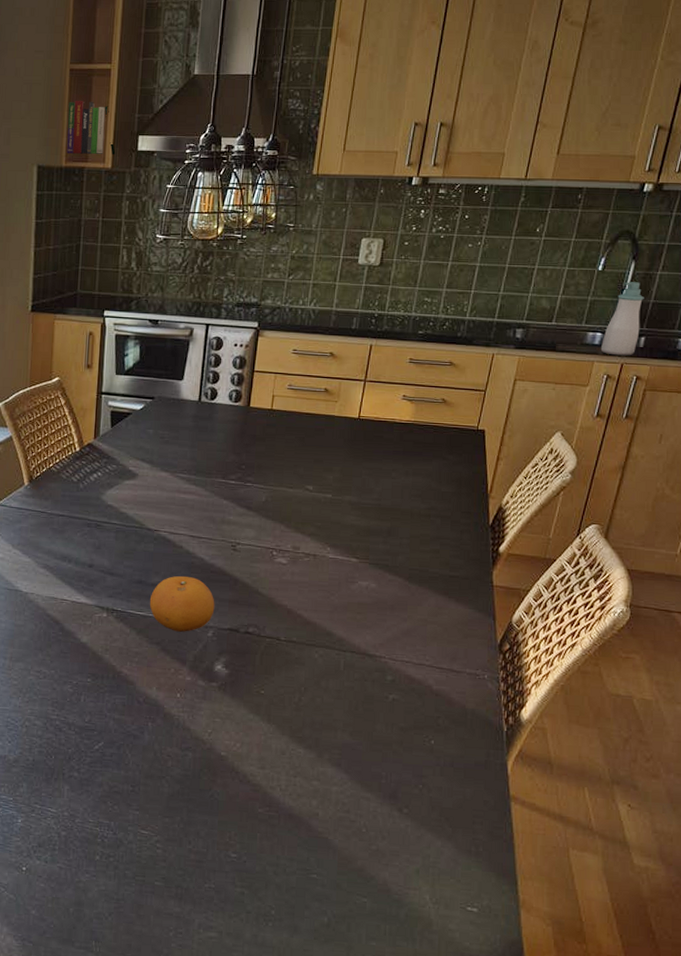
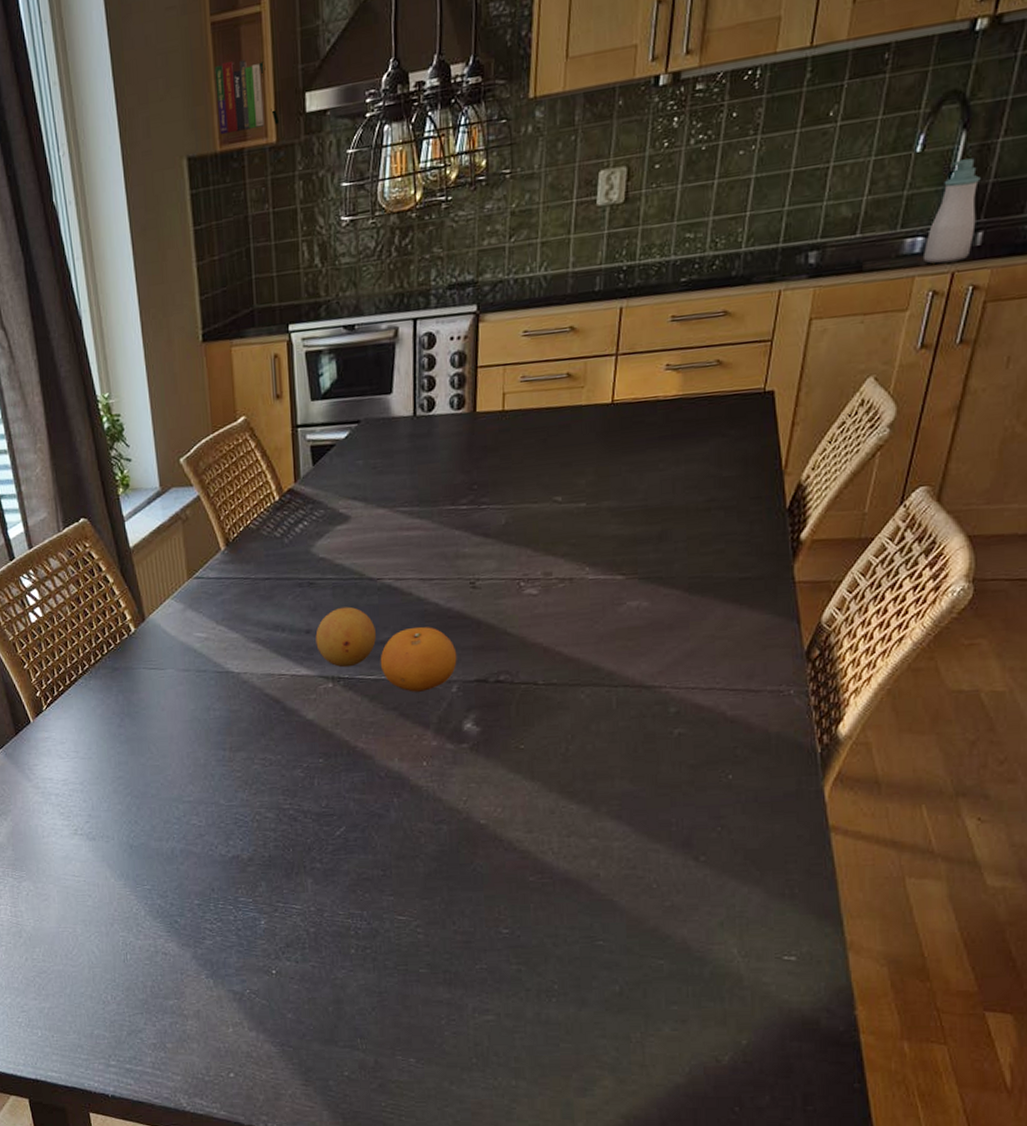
fruit: none [96,549,149,602] -> present [315,606,376,668]

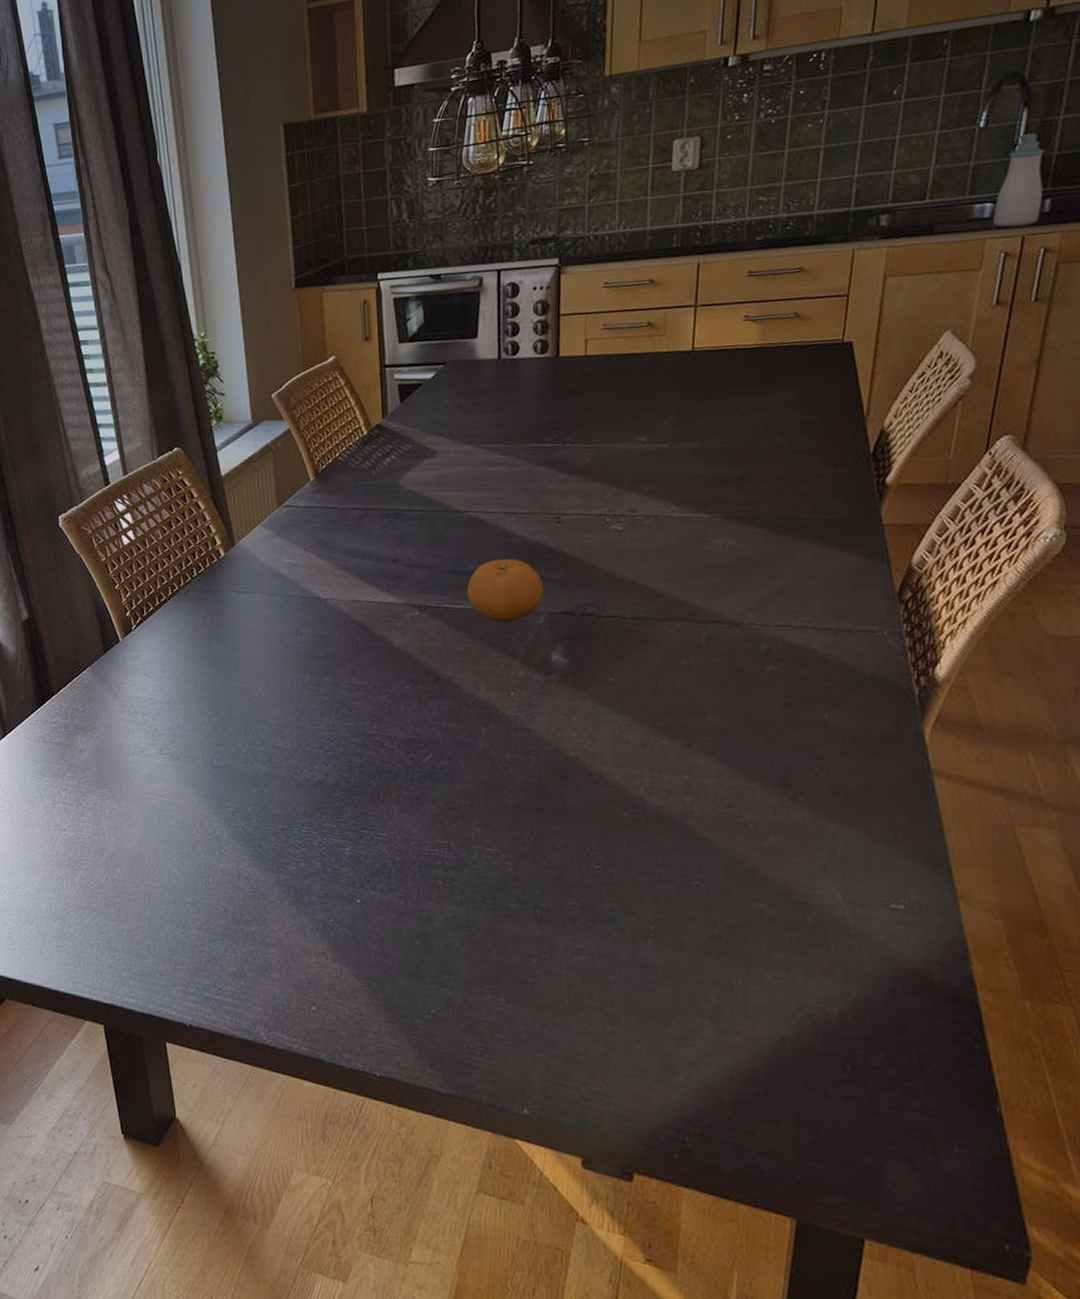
books: present [214,59,280,135] -> none [310,40,371,105]
fruit: present [315,606,376,668] -> none [402,537,463,596]

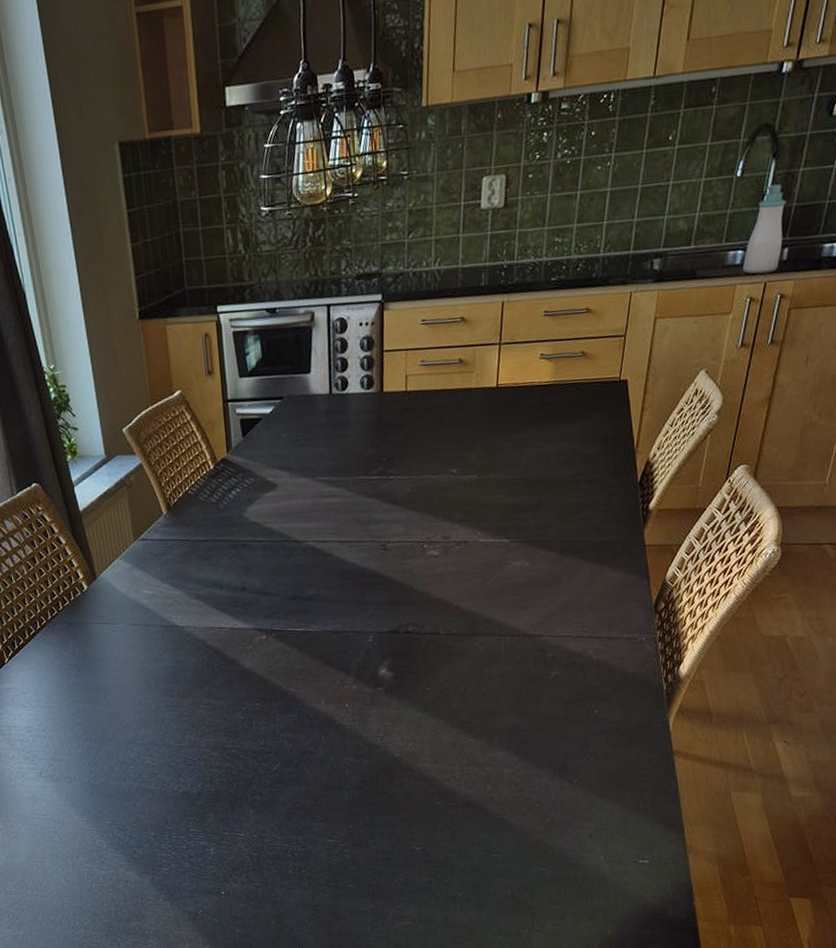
fruit: present [466,558,544,623] -> none [306,584,372,643]

